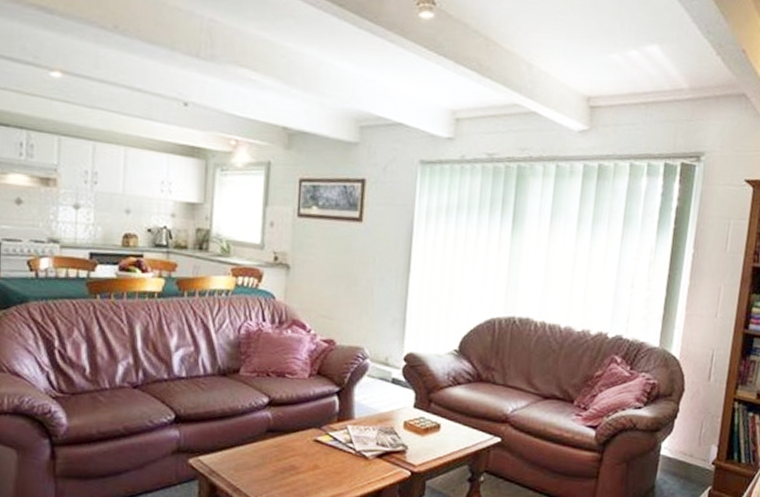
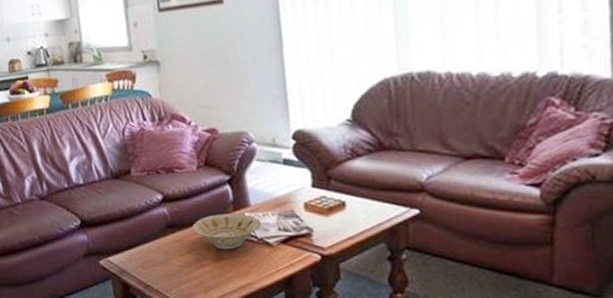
bowl: none [293,423,361,459] -> present [191,213,261,250]

